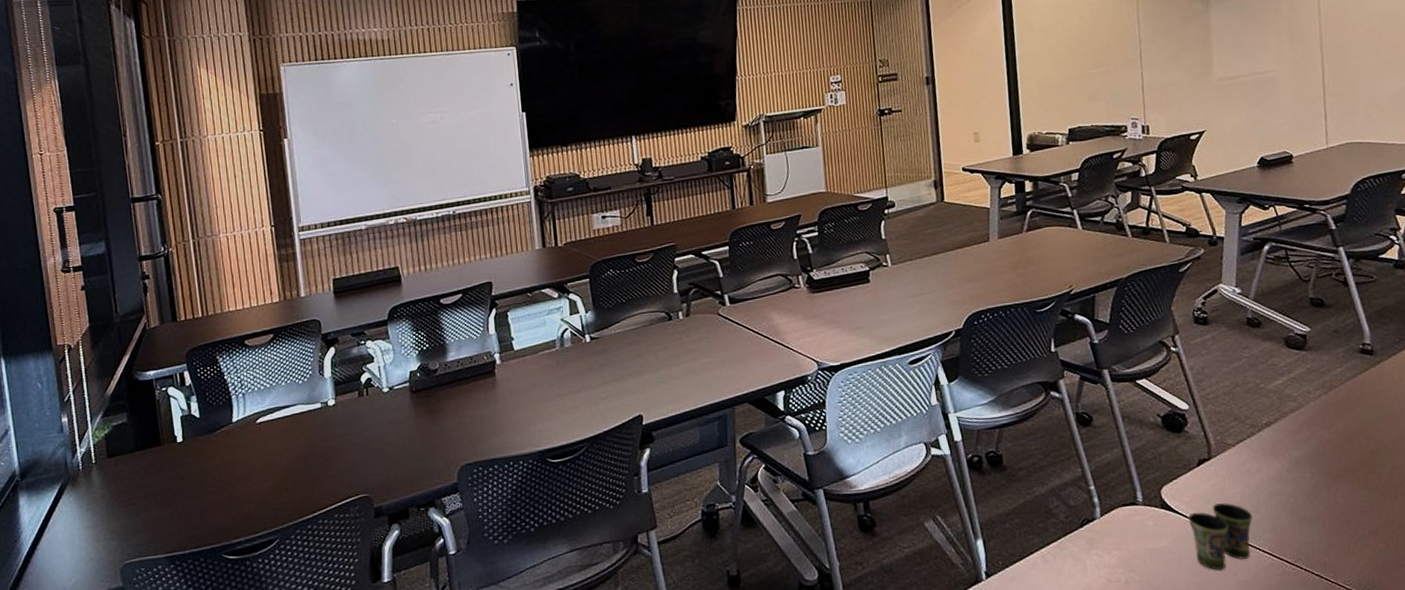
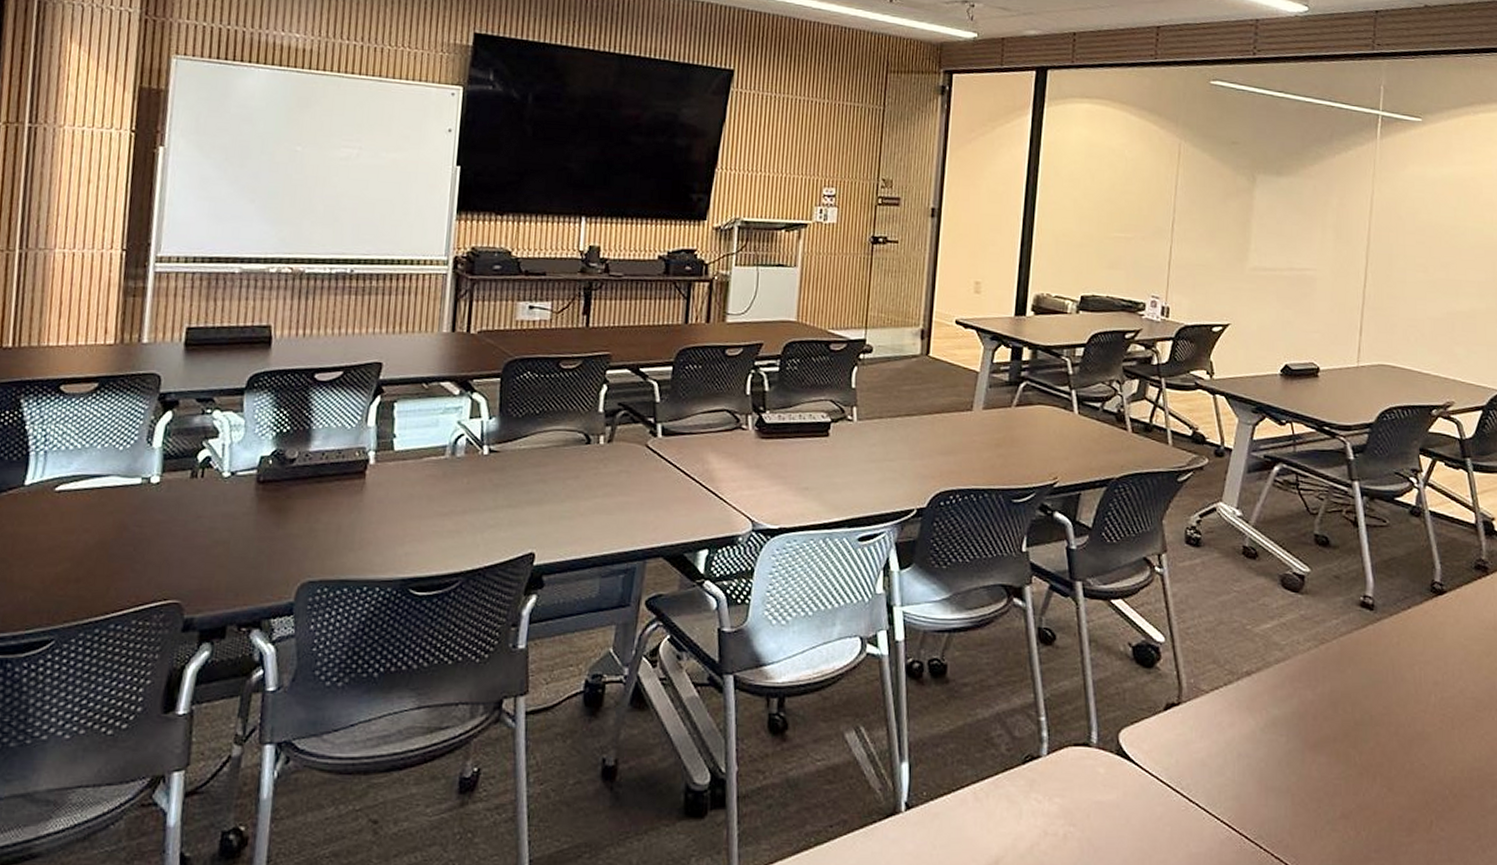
cup: present [1188,503,1253,570] -> none [1144,758,1217,837]

